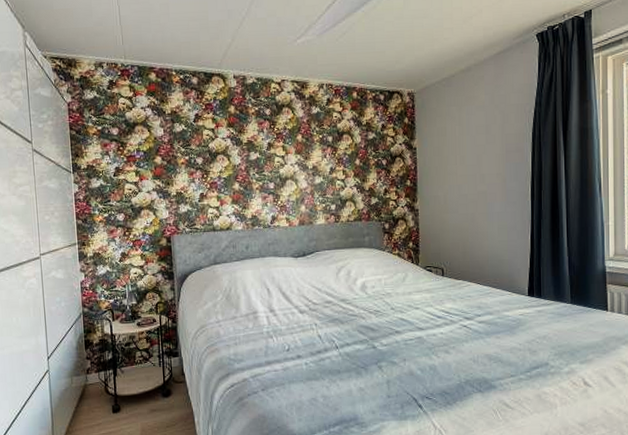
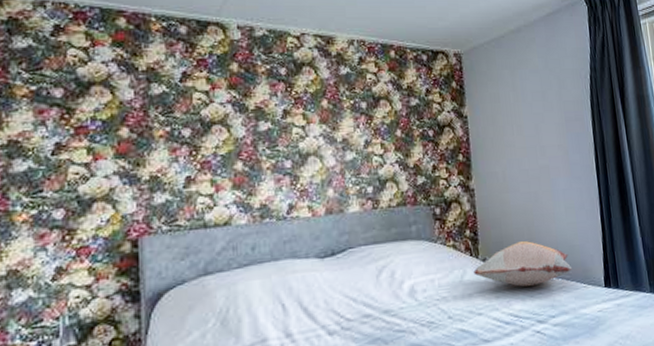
decorative pillow: none [414,254,500,291] -> present [473,241,573,287]

